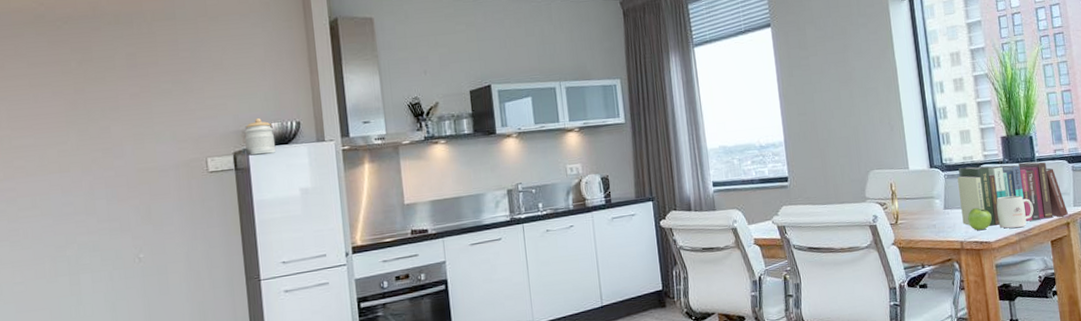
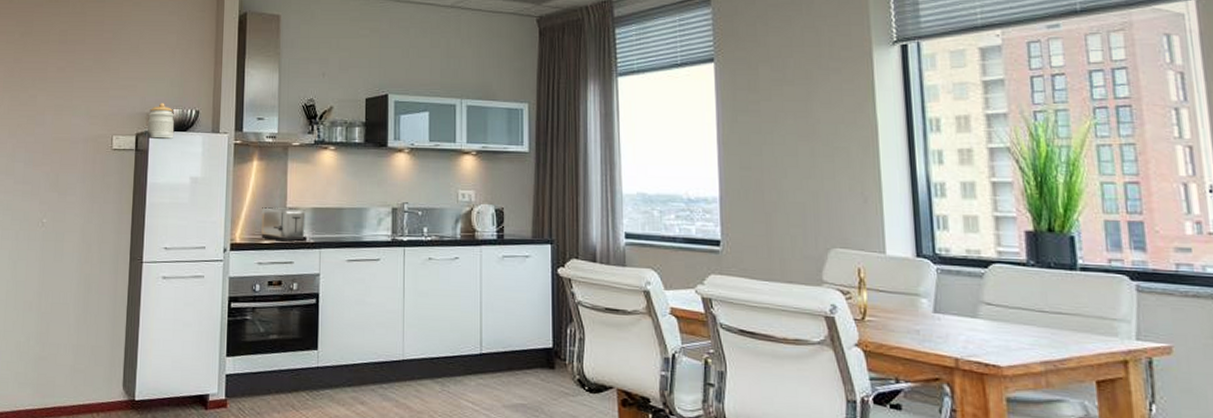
toaster: none [380,204,426,237] -> present [261,207,306,242]
books: present [957,161,1068,226] -> none [956,263,1126,351]
fruit: present [967,207,992,230] -> none [968,317,1005,348]
mug: present [996,195,1034,229] -> none [1012,310,1071,355]

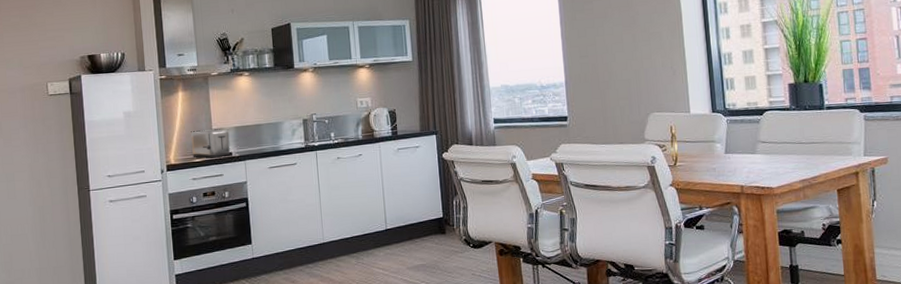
jar: present [147,103,175,140] -> none [78,49,105,83]

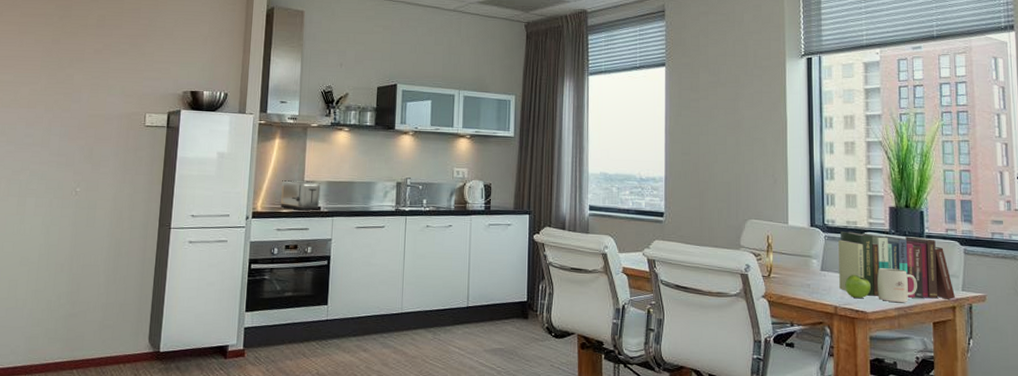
books: none [740,109,857,172] -> present [838,231,955,300]
fruit: none [749,153,775,175] -> present [845,274,871,298]
mug: none [780,142,820,176] -> present [876,268,917,303]

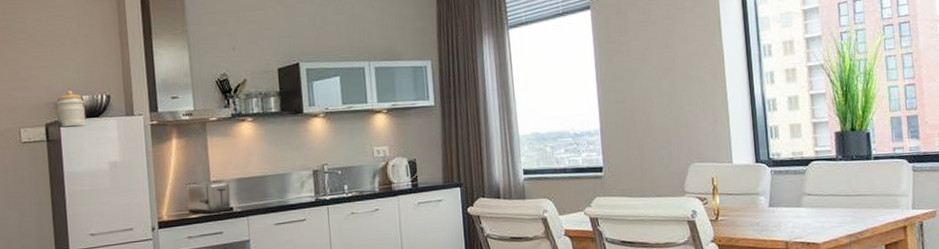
jar: none [178,85,205,119] -> present [56,91,87,128]
books: present [838,231,955,300] -> none [785,159,905,227]
fruit: present [845,274,871,298] -> none [794,206,821,230]
mug: present [876,268,917,303] -> none [826,195,868,230]

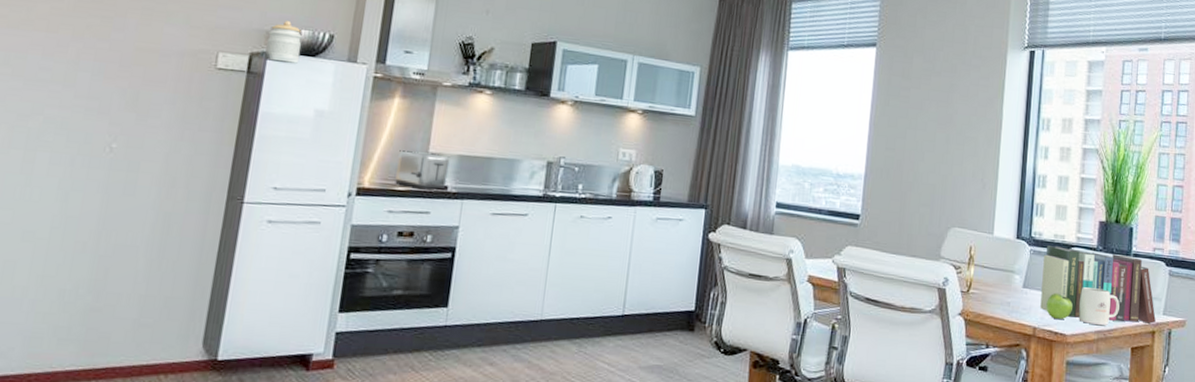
books: none [785,159,905,227] -> present [1040,245,1156,324]
fruit: none [794,206,821,230] -> present [1046,292,1073,319]
mug: none [826,195,868,230] -> present [1078,287,1120,326]

